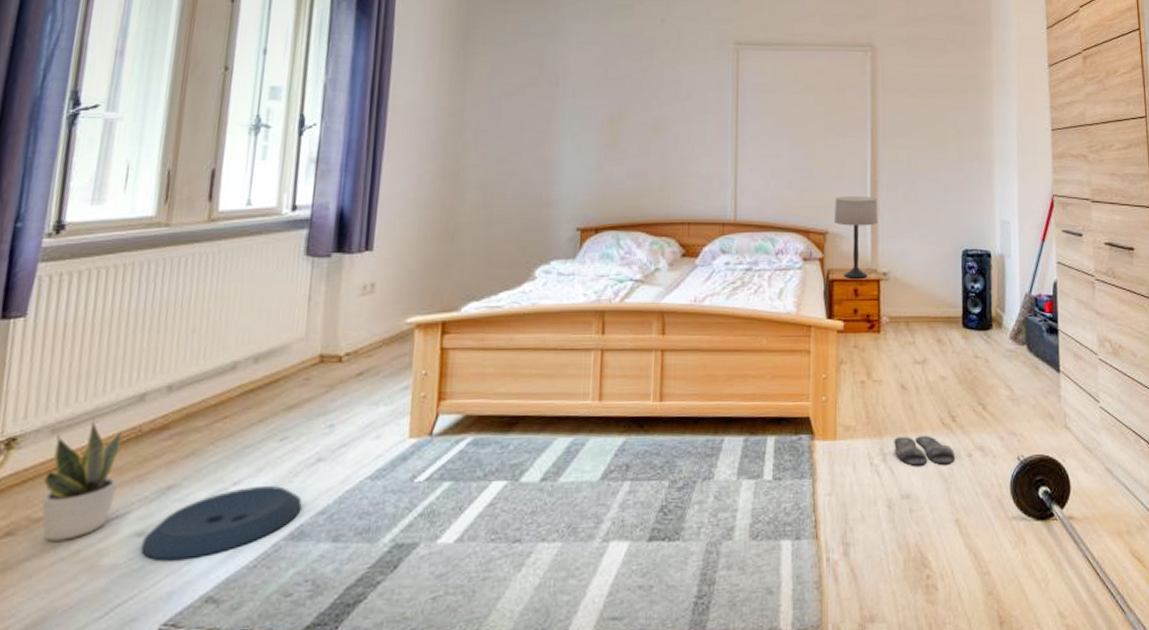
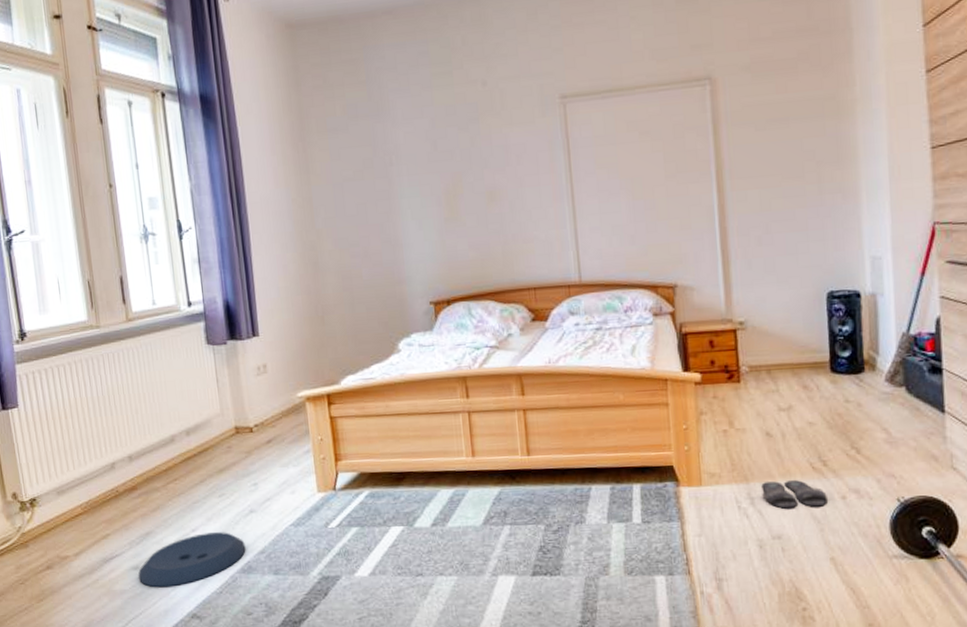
potted plant: present [41,419,121,541] -> none [61,484,112,573]
table lamp: present [835,196,878,278] -> none [682,244,731,330]

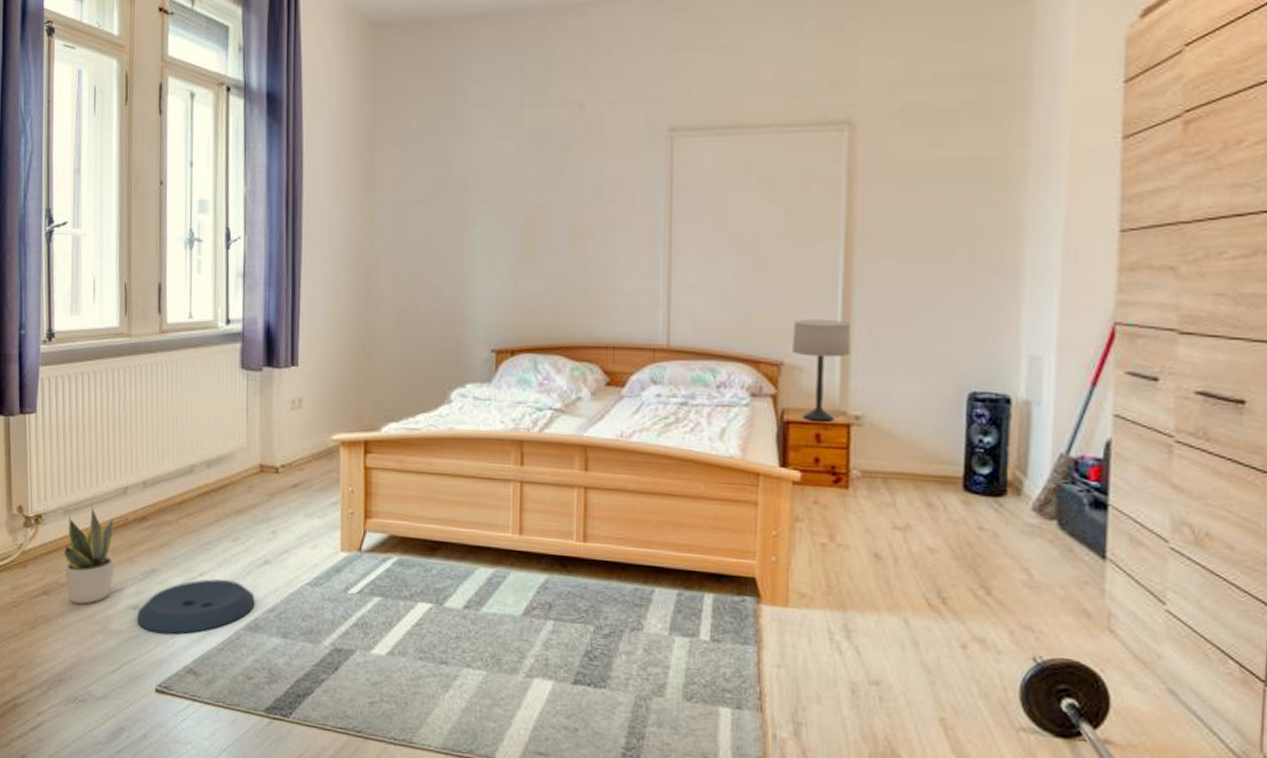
potted plant: none [61,484,112,573] -> present [63,506,114,605]
table lamp: none [682,244,731,330] -> present [793,319,851,422]
slippers: present [761,480,827,510] -> none [861,613,943,654]

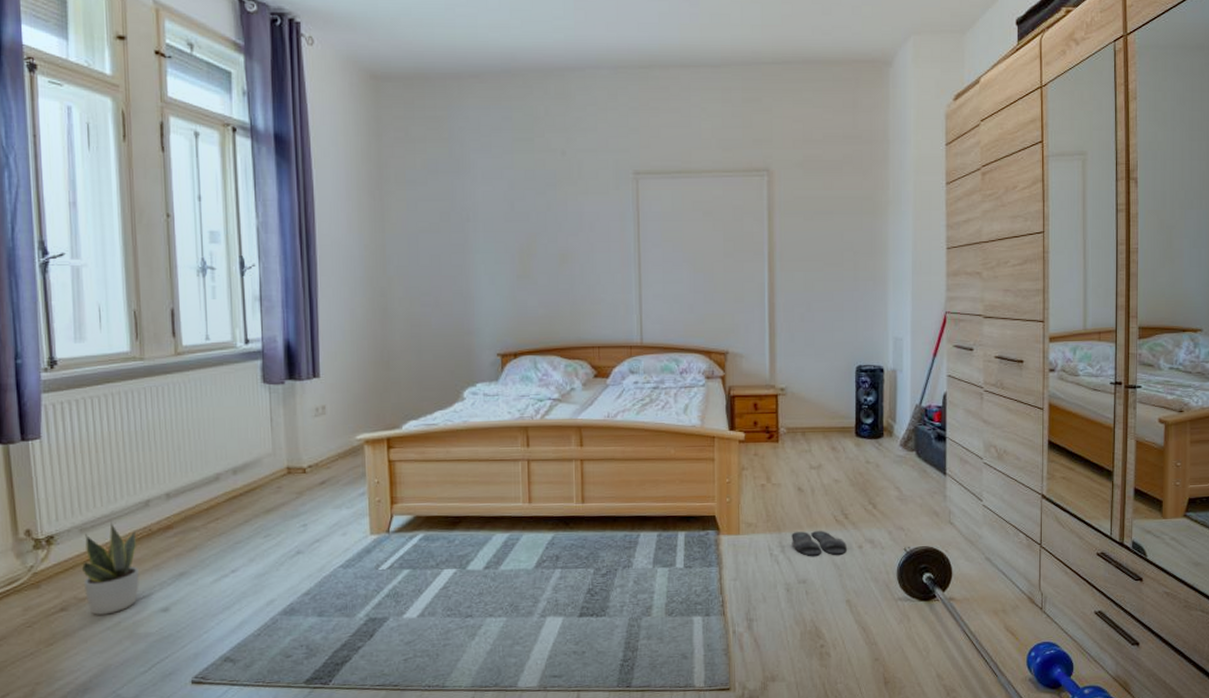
robot vacuum: present [137,579,255,635] -> none [167,573,289,631]
table lamp: present [793,319,851,422] -> none [734,318,776,394]
slippers: none [861,613,943,654] -> present [792,531,847,557]

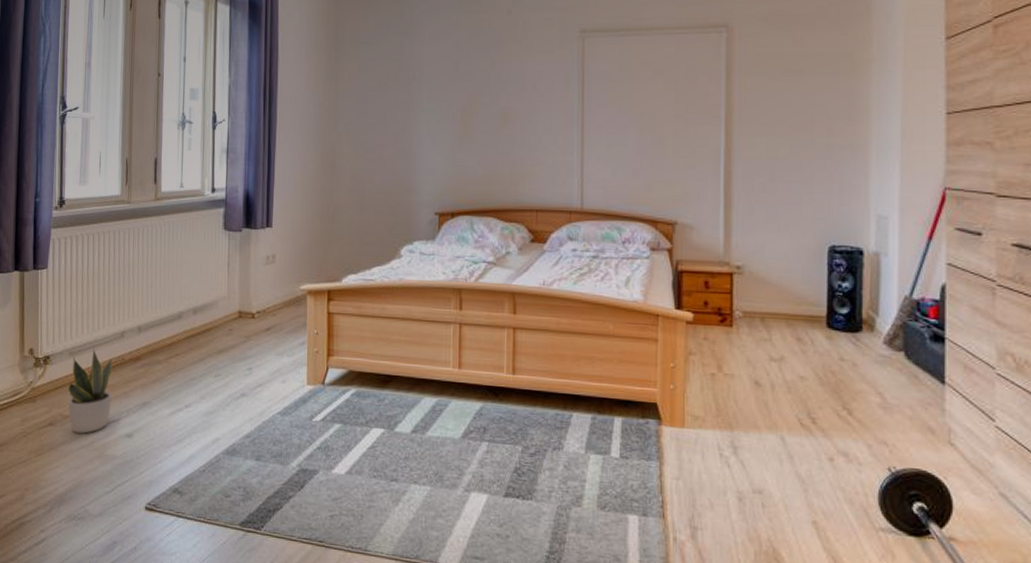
slippers: present [792,531,847,557] -> none [746,432,814,466]

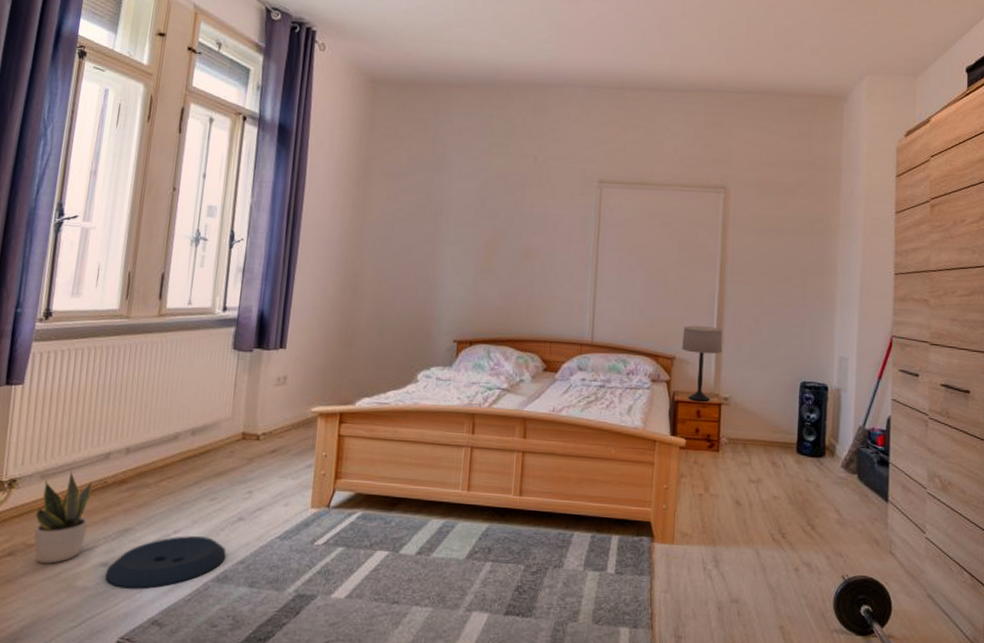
robot vacuum: none [130,410,233,460] -> present [105,536,226,589]
table lamp: none [684,186,732,271] -> present [682,325,723,402]

